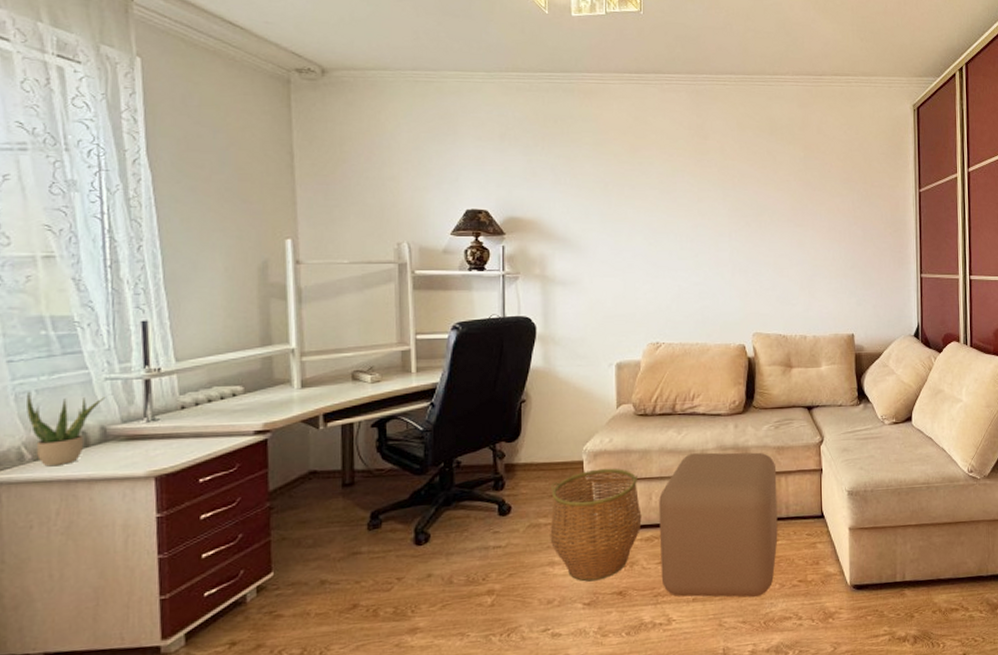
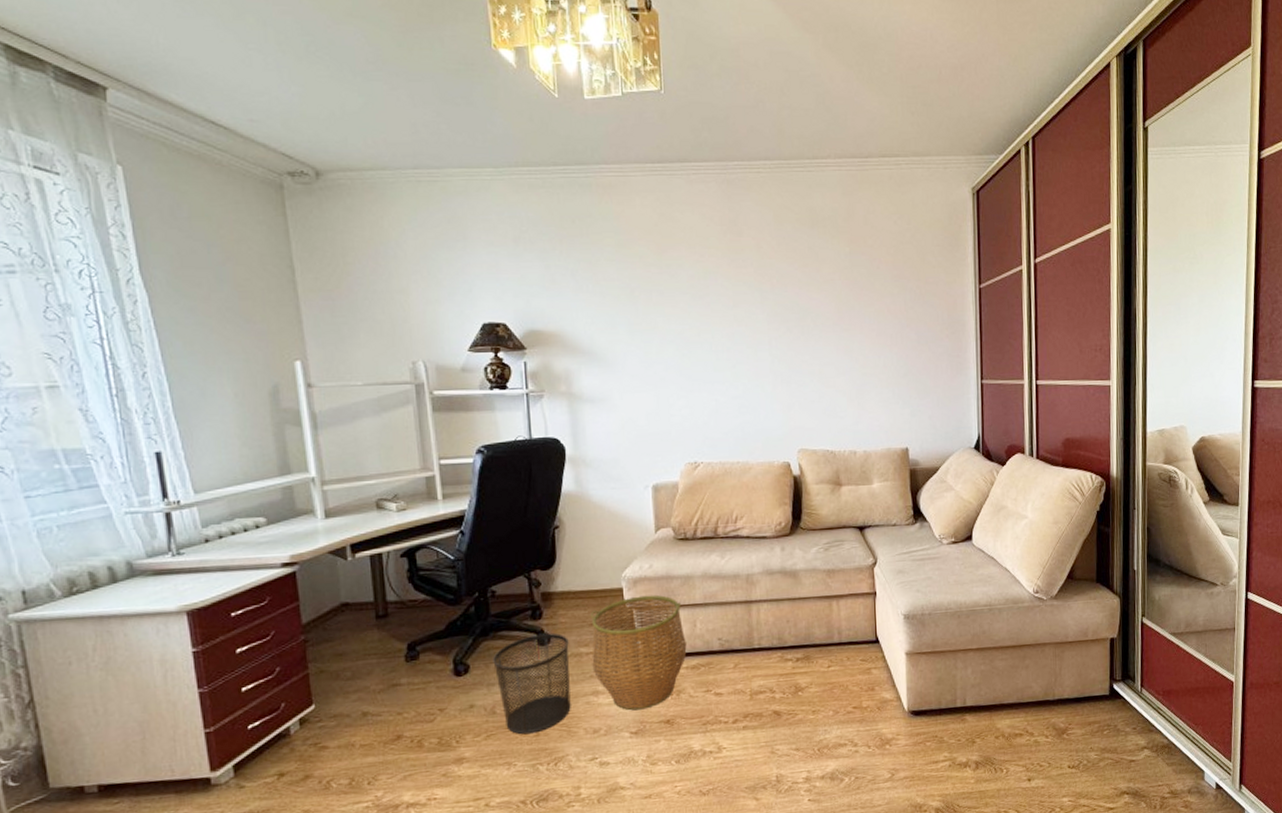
potted plant: present [27,392,106,467] -> none [49,528,128,603]
waste bin: none [453,503,528,605] -> present [493,633,571,735]
cube: present [659,452,778,598] -> none [704,576,831,725]

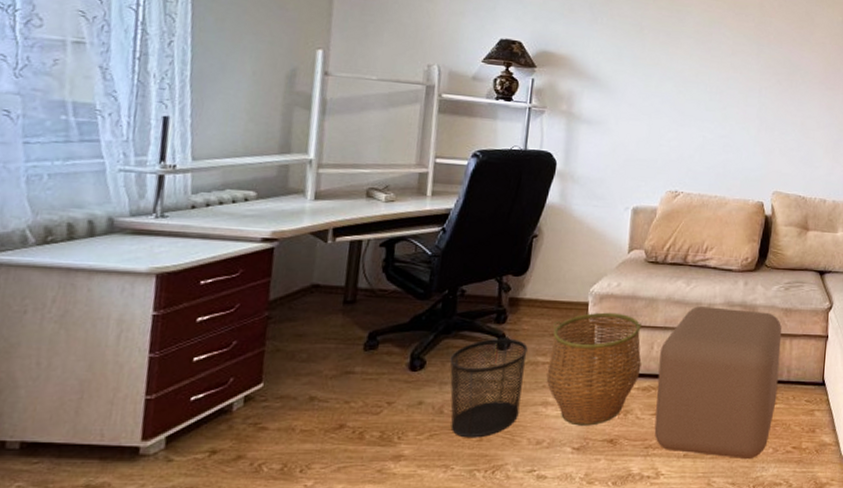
cube: none [704,576,831,725] -> present [654,306,782,458]

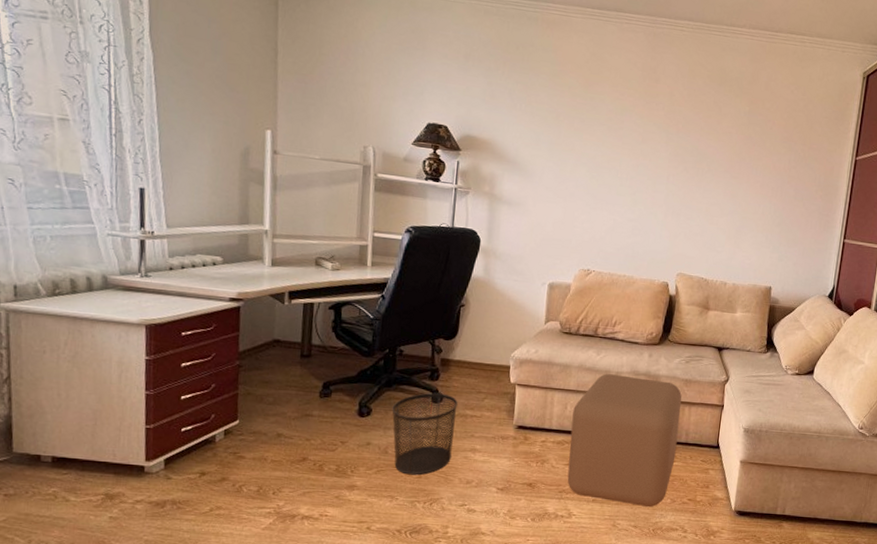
basket: present [546,312,643,426] -> none [474,375,558,471]

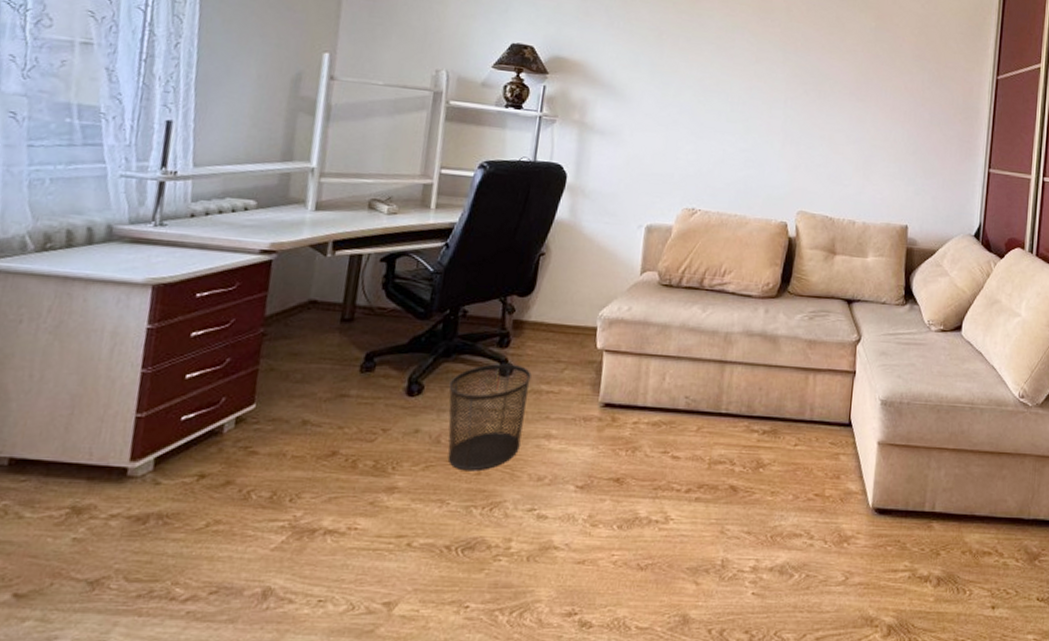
cube: present [567,374,682,507] -> none [664,335,806,505]

